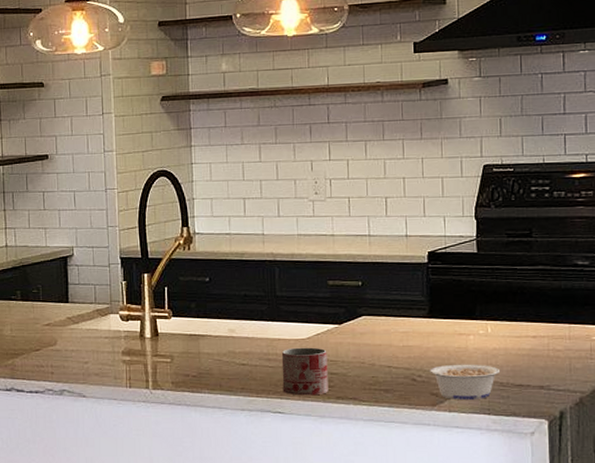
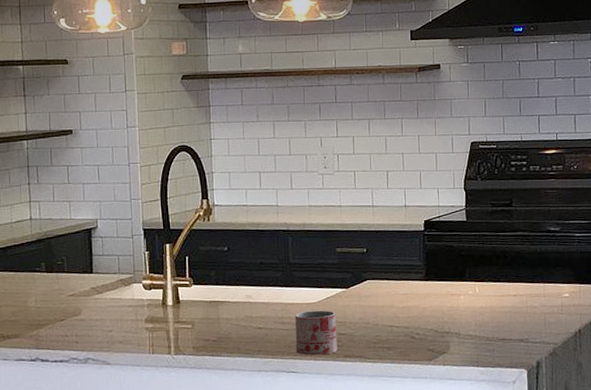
legume: present [426,364,501,401] -> none [423,321,487,355]

